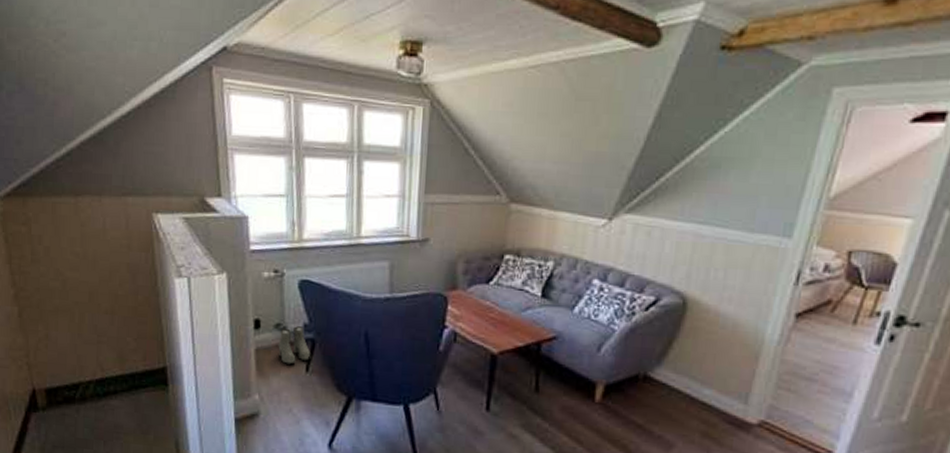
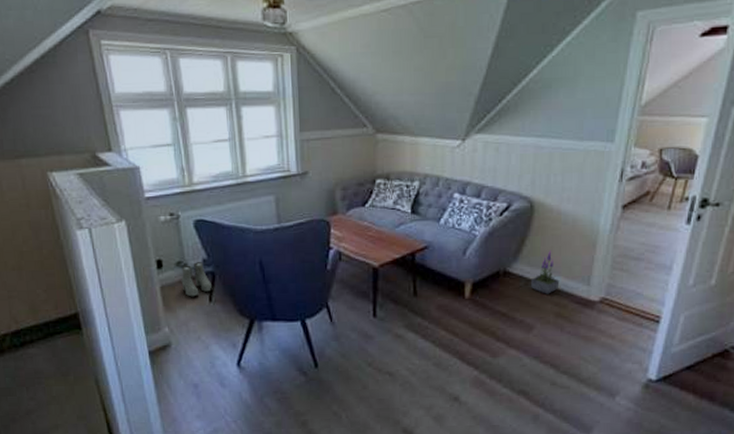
potted plant: none [674,357,711,409] -> present [530,250,560,294]

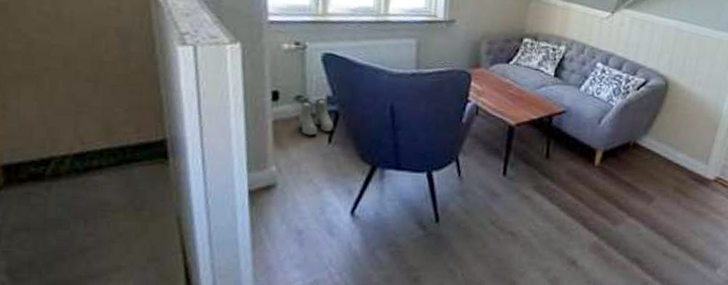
potted plant: present [530,250,560,294] -> none [655,128,682,169]

